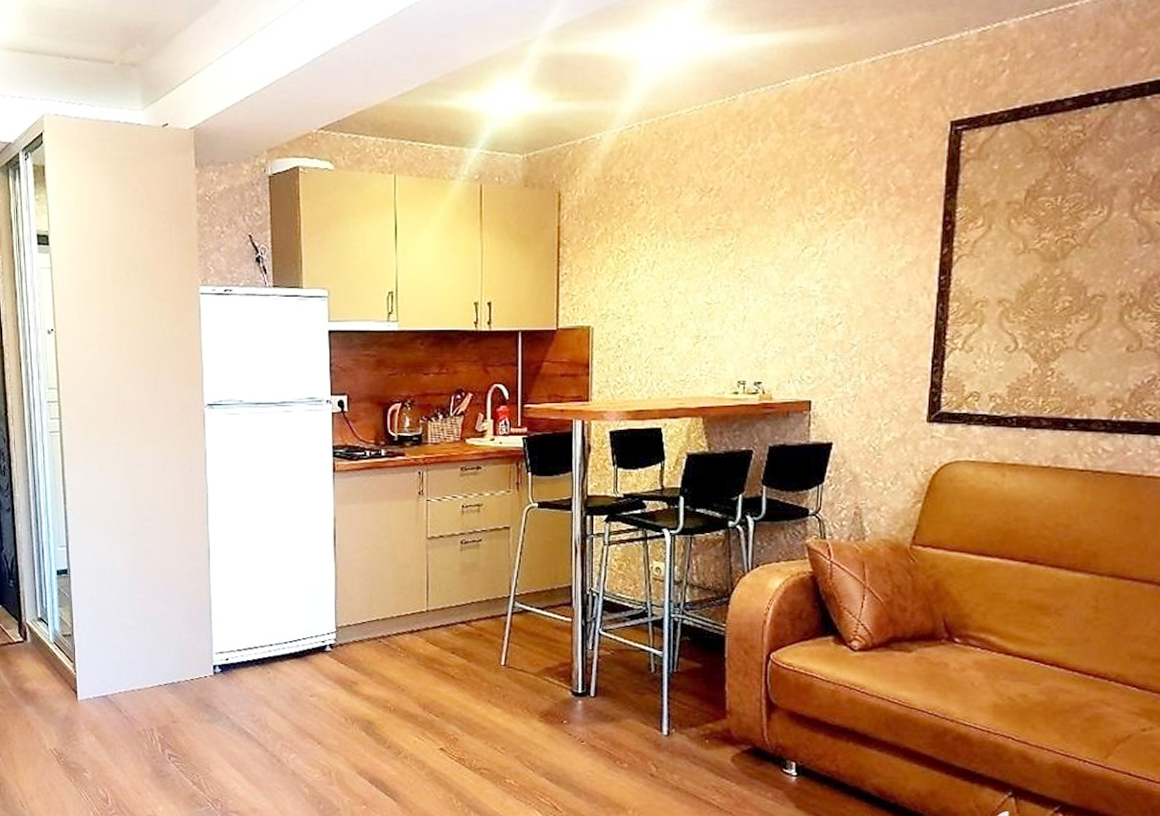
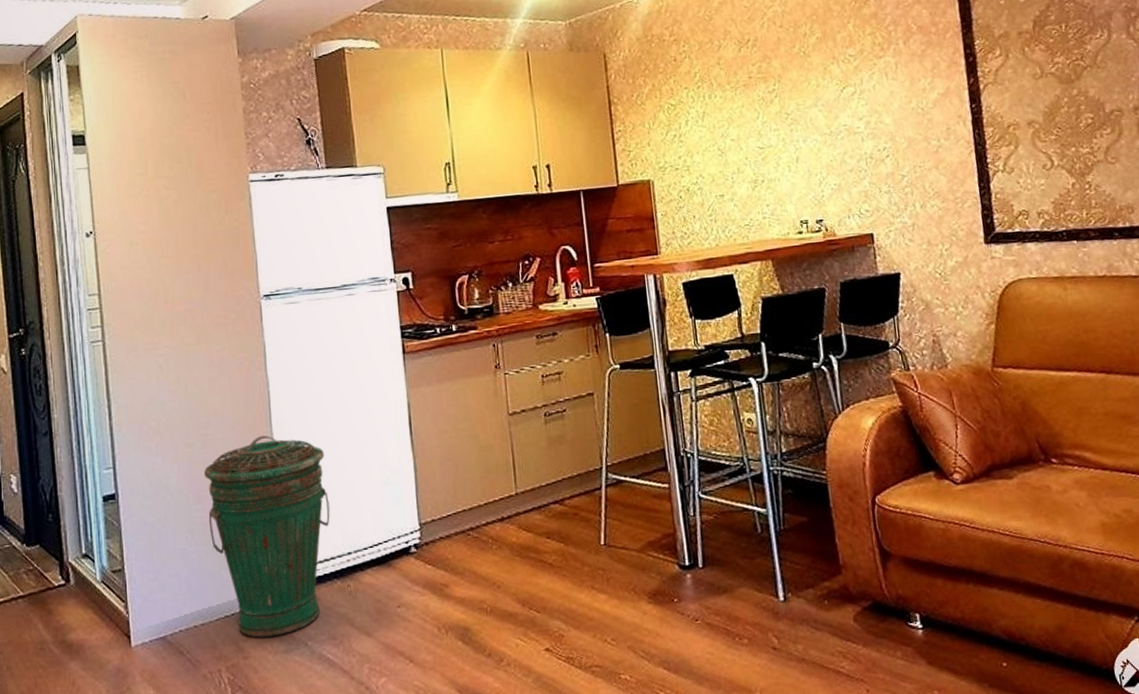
trash can: none [146,533,256,707] -> present [204,435,330,638]

